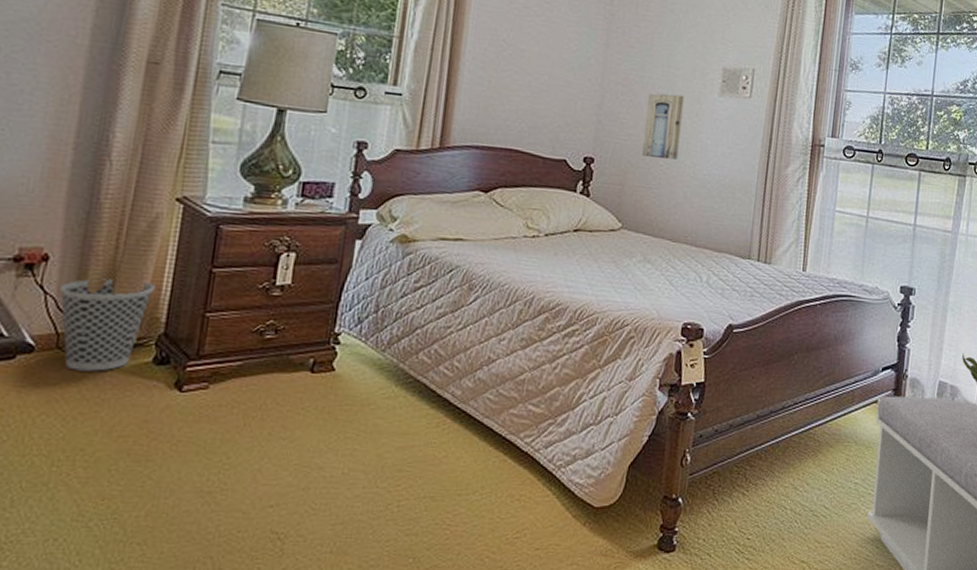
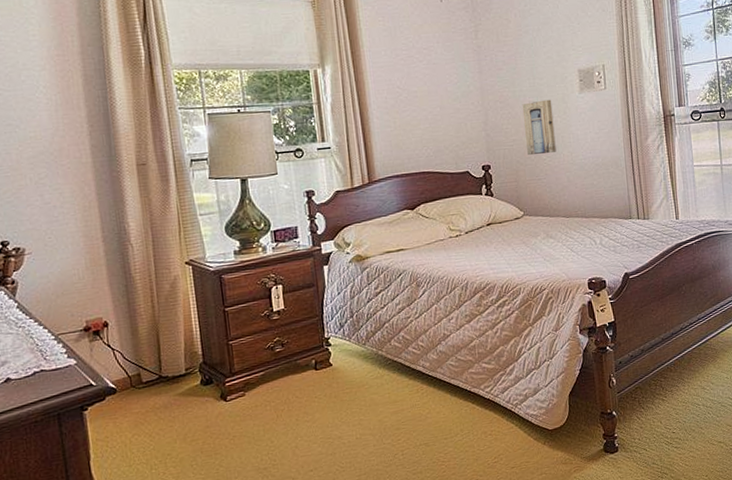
wastebasket: present [58,278,155,372] -> none [121,327,188,401]

